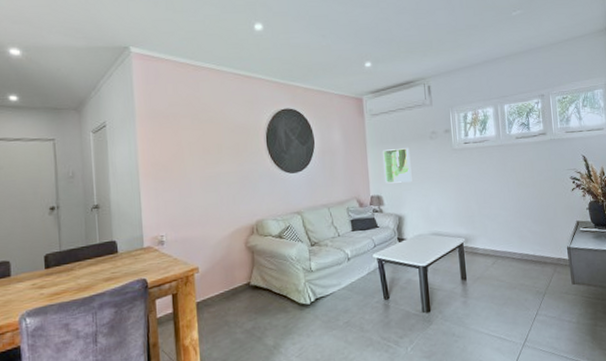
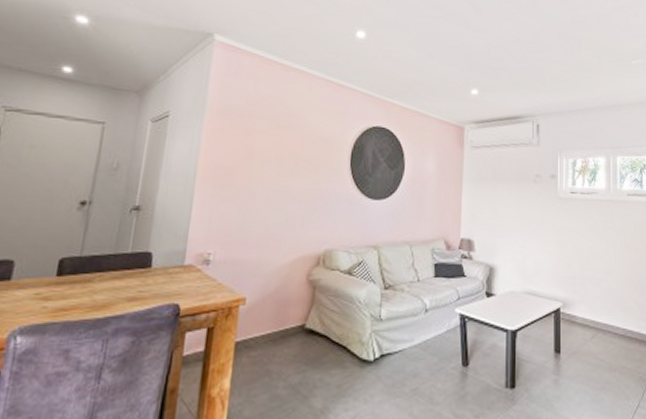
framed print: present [383,148,412,184] -> none [479,188,510,228]

